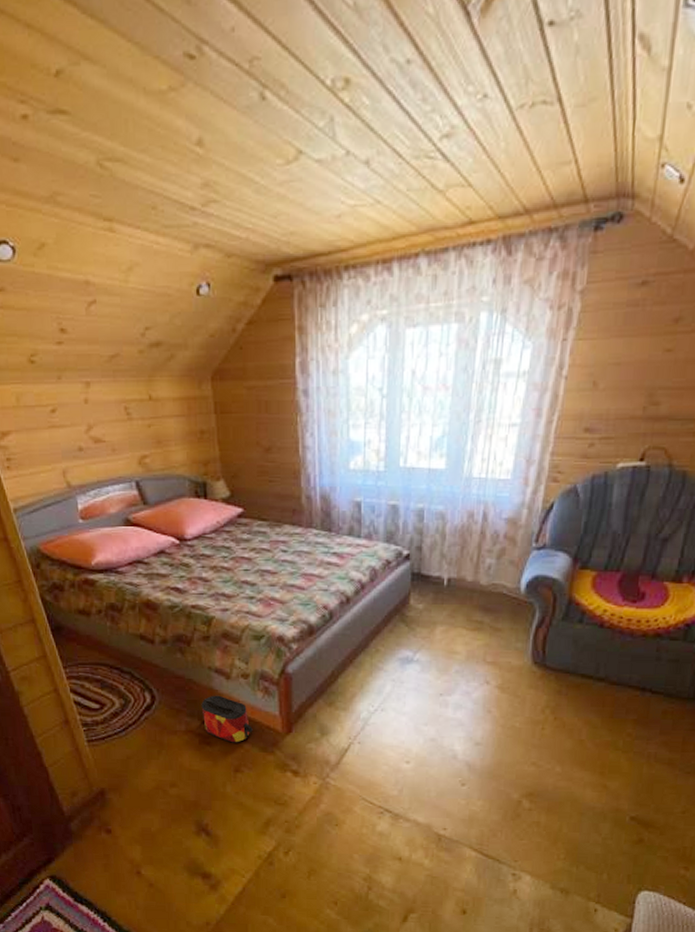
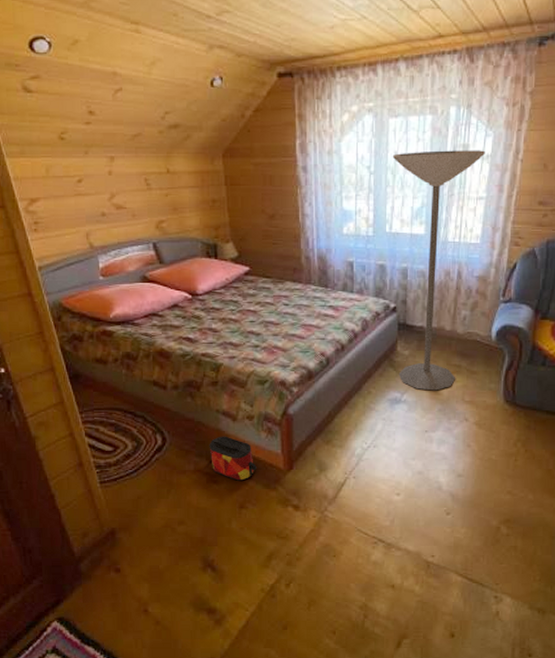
floor lamp: none [408,366,521,650] -> present [392,150,485,391]

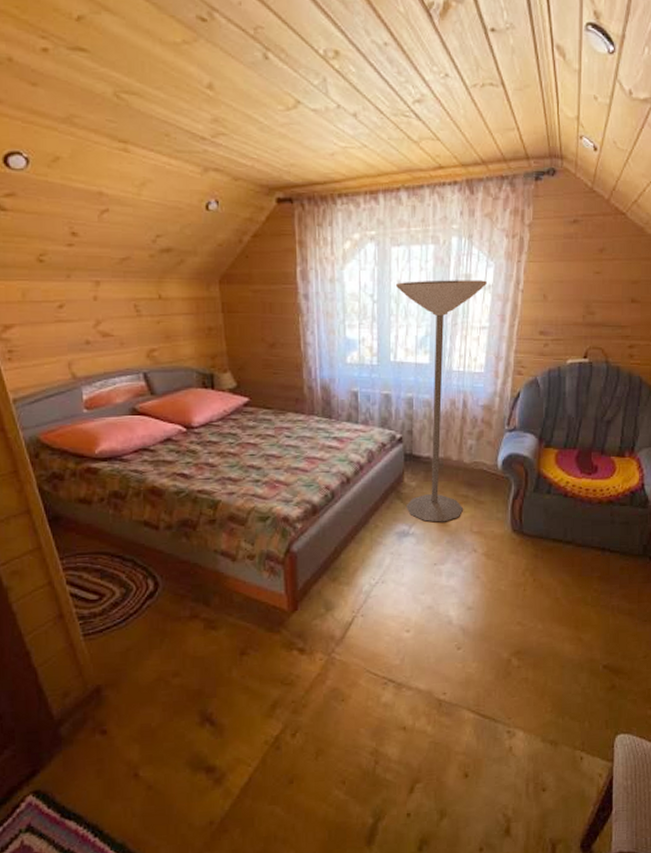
bag: present [209,436,257,481] -> none [206,577,259,626]

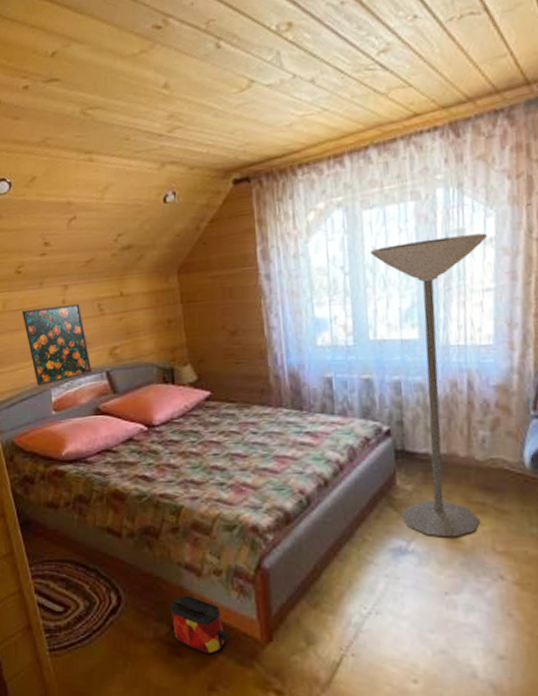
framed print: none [46,301,128,383] -> present [22,303,93,386]
bag: none [206,577,259,626] -> present [170,595,228,654]

